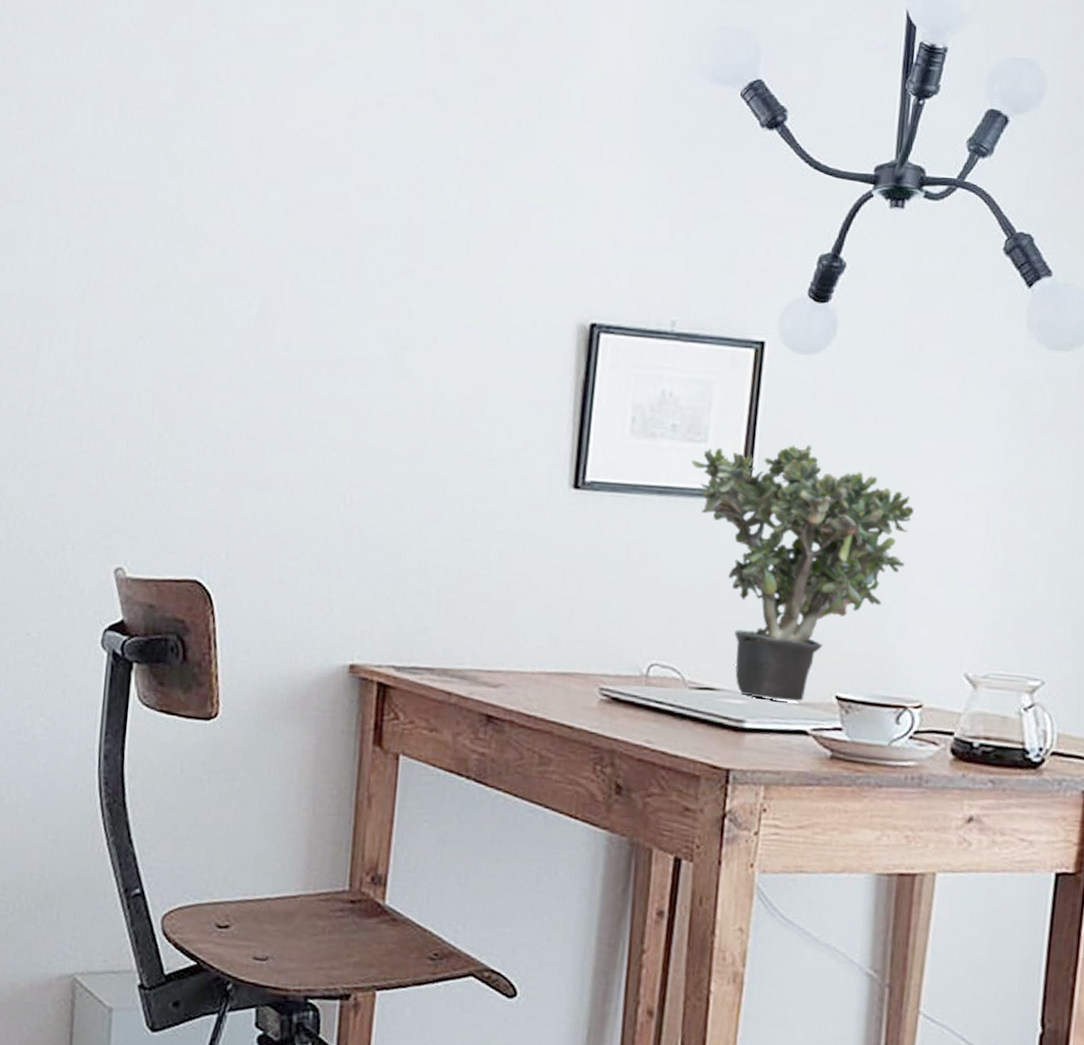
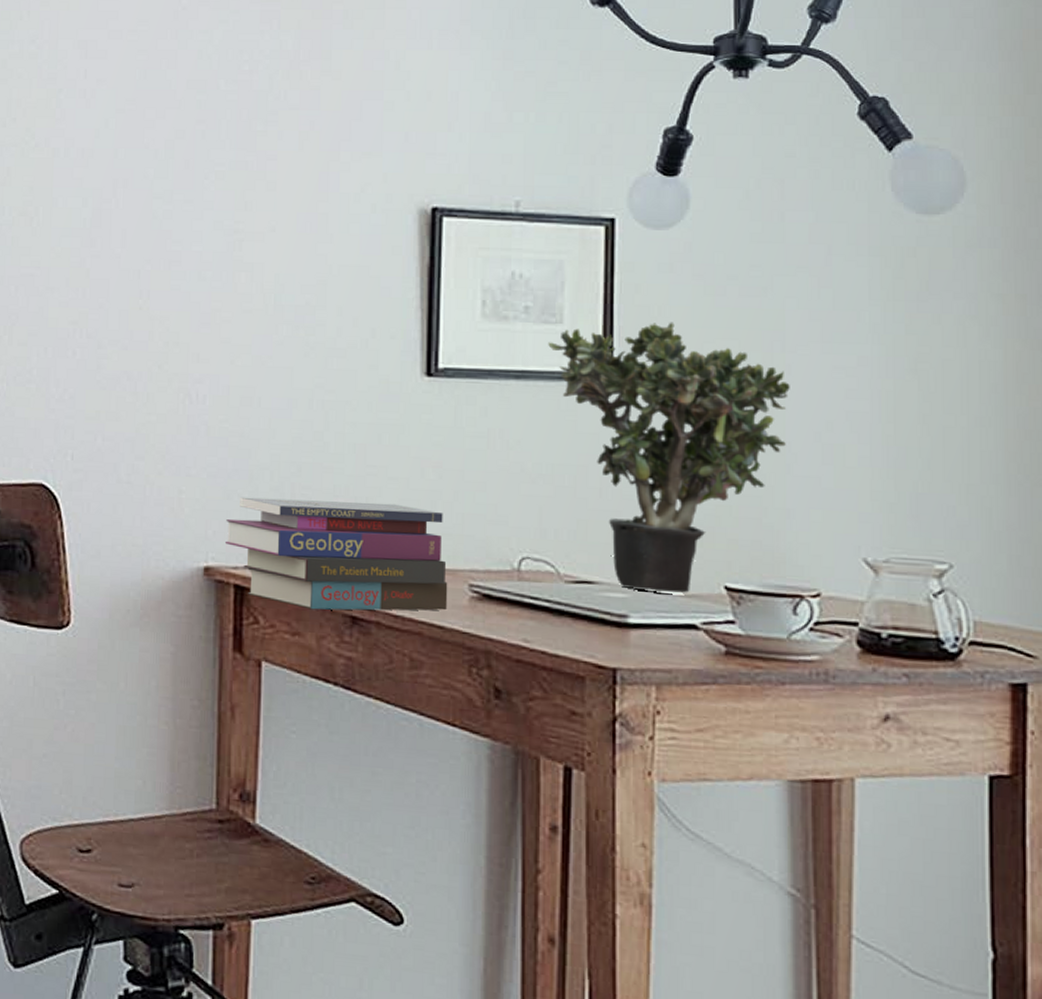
books: none [370,599,580,712] -> present [224,497,448,611]

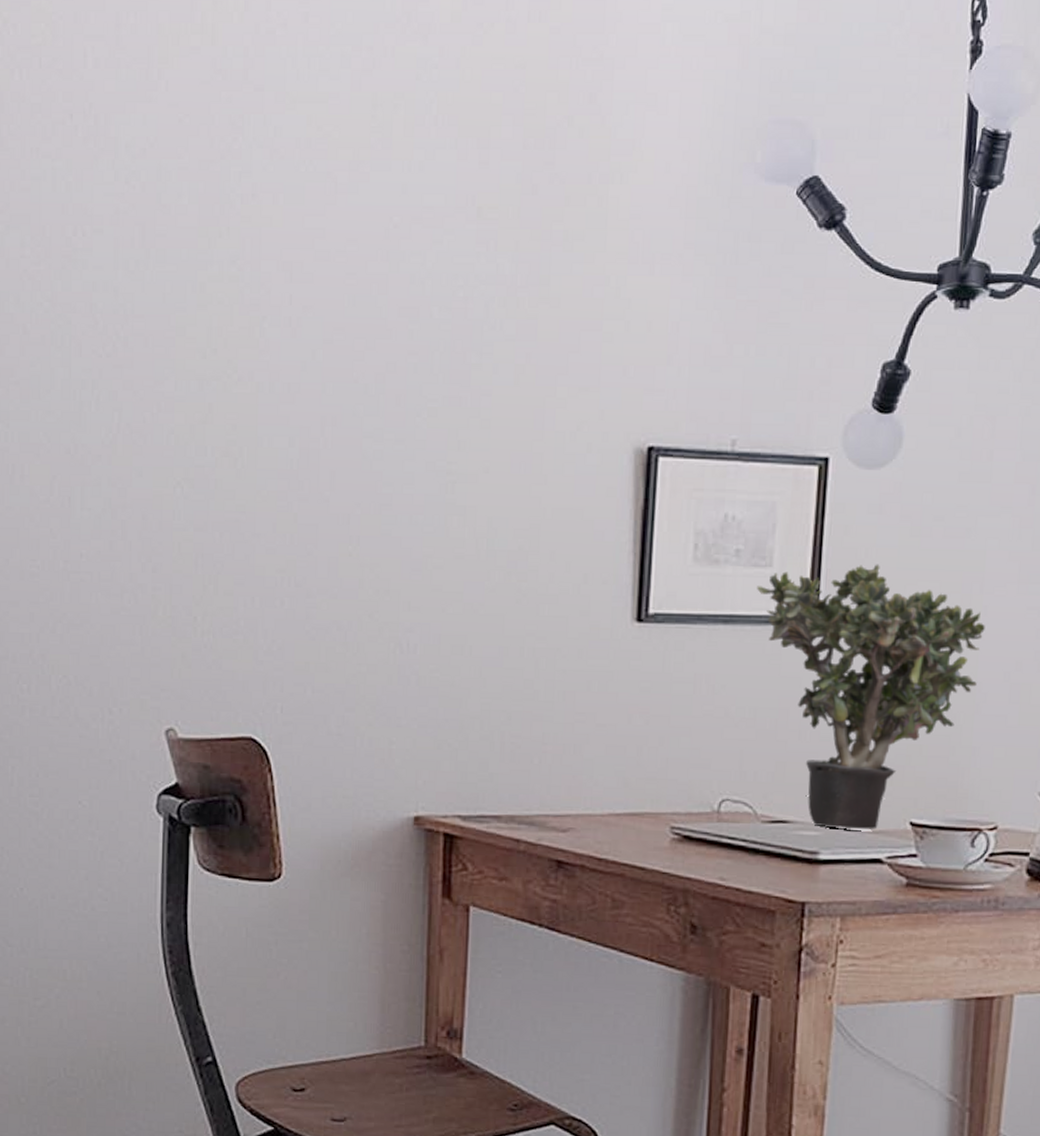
books: present [224,497,448,611] -> none [434,746,650,856]

